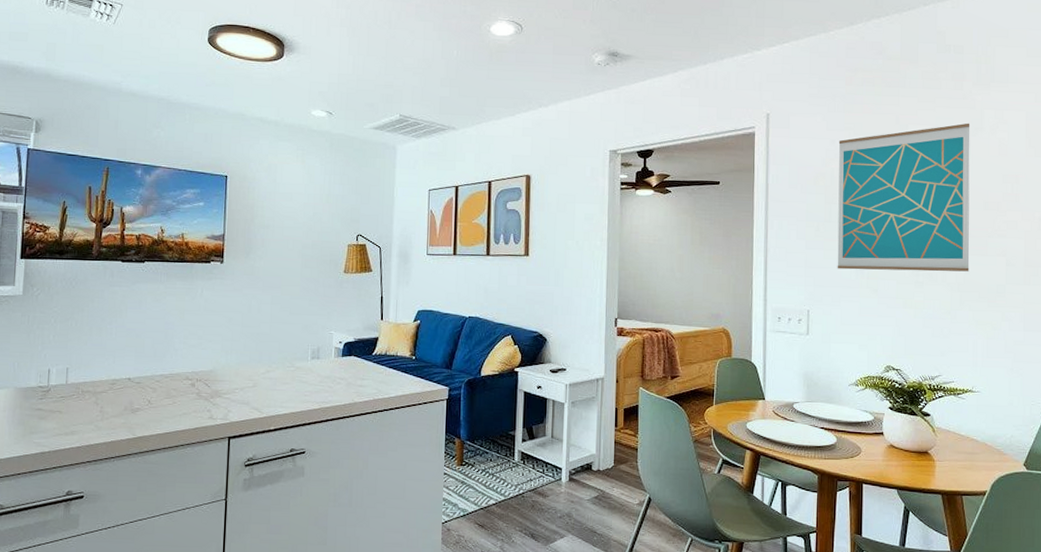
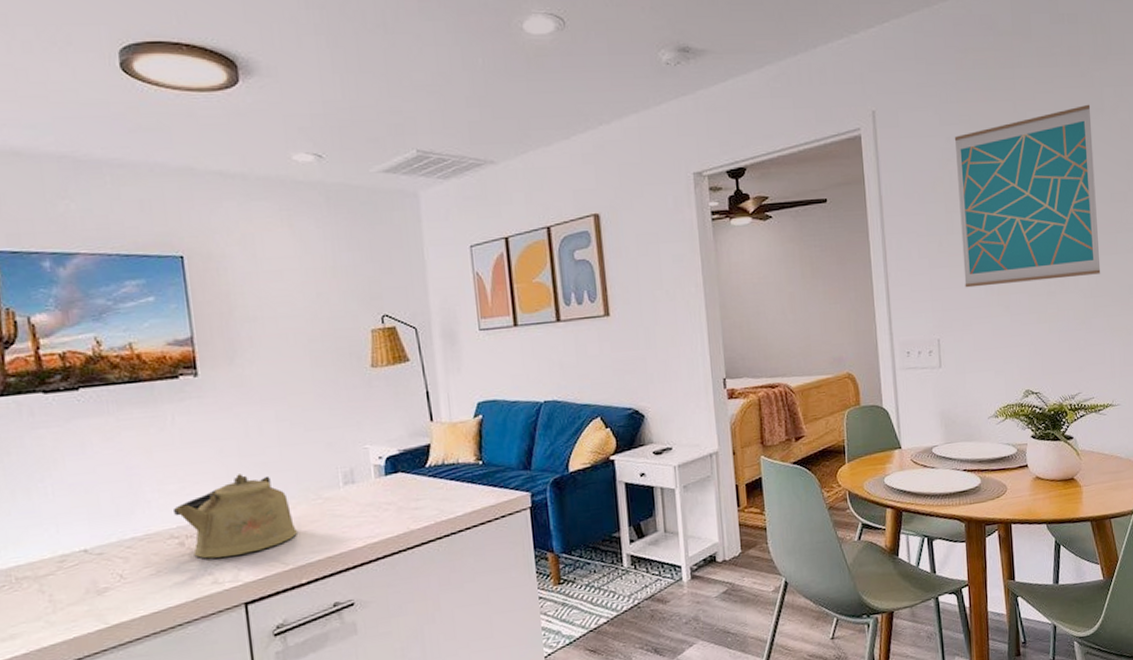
kettle: none [191,339,273,400] -> present [172,474,297,559]

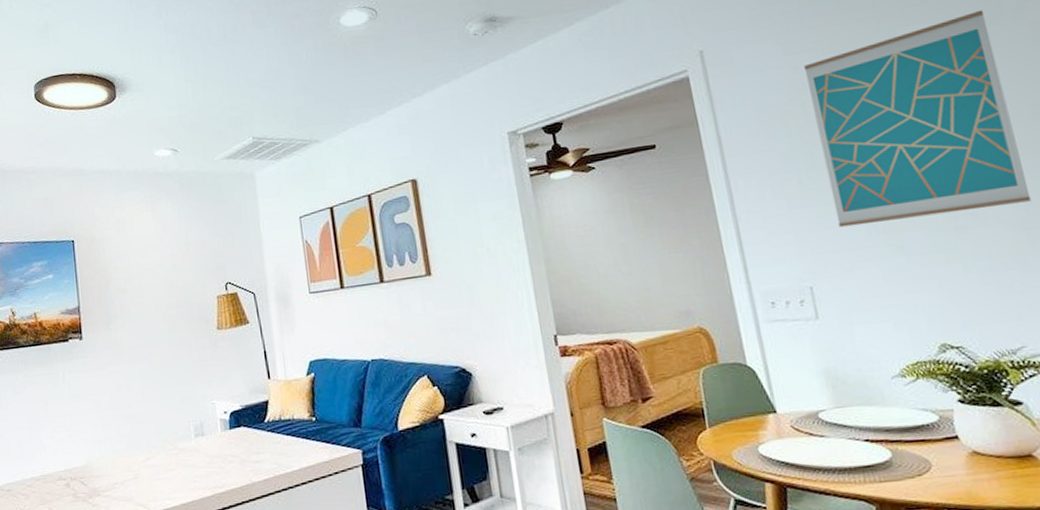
kettle: present [172,474,297,559] -> none [61,424,157,500]

